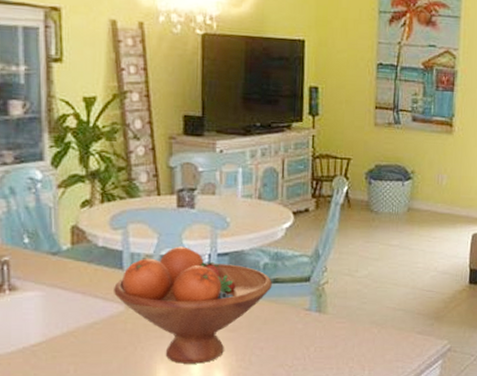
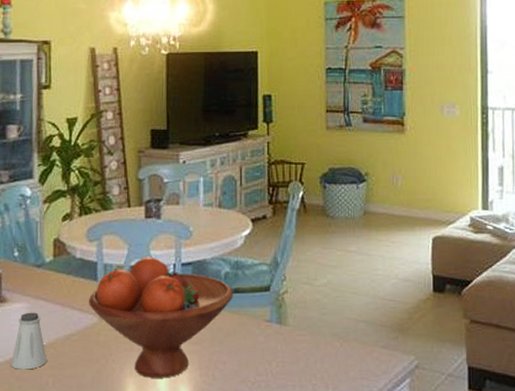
saltshaker: none [25,300,67,358] -> present [11,312,47,370]

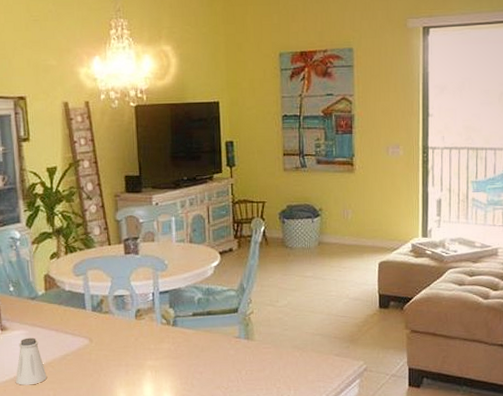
fruit bowl: present [88,257,233,378] -> none [79,287,206,388]

